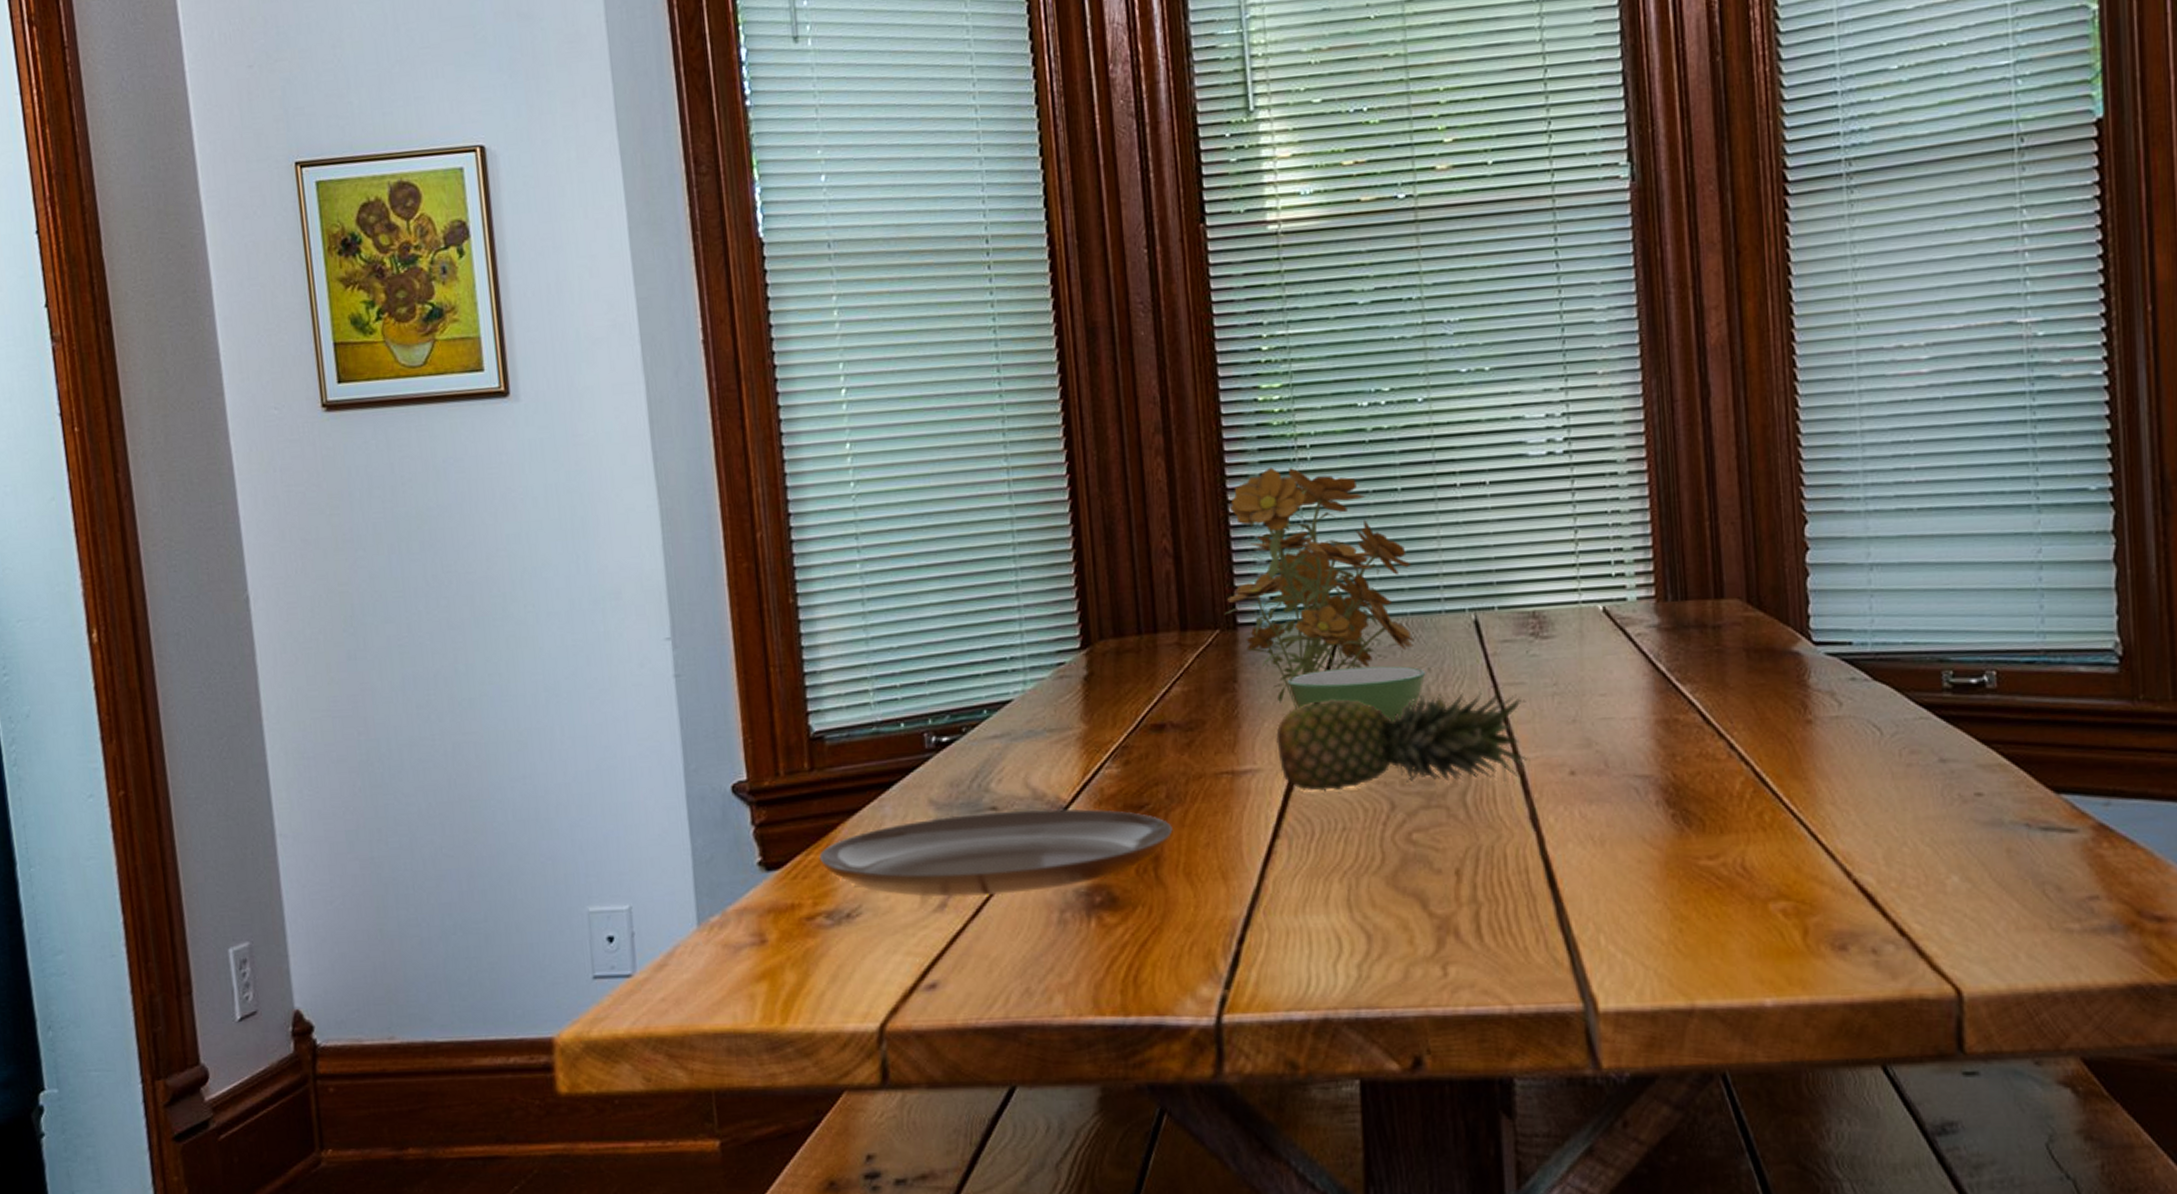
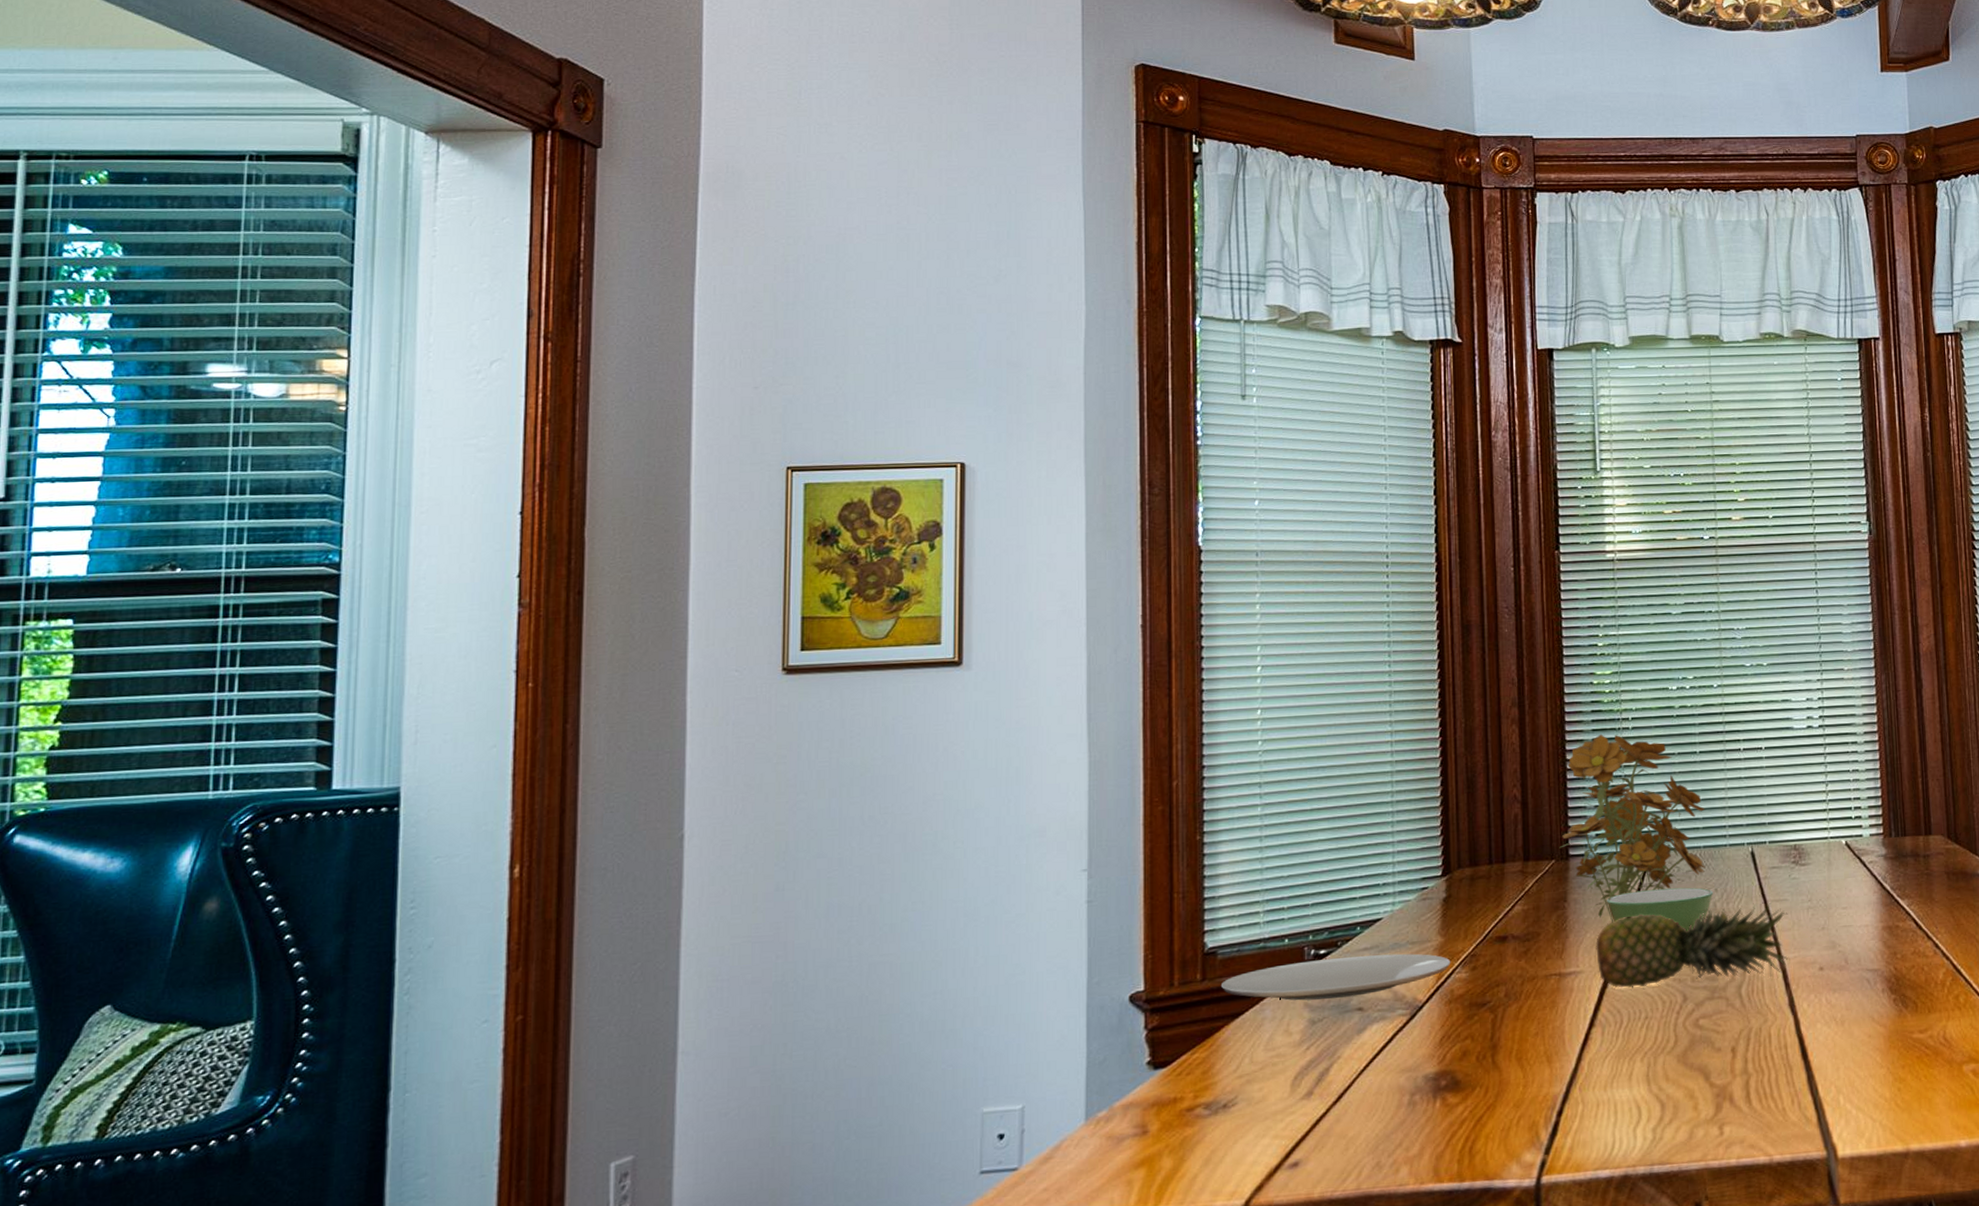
plate: present [819,808,1173,898] -> none [1203,1007,1509,1087]
plate: none [831,743,1099,797] -> present [1220,953,1451,1001]

